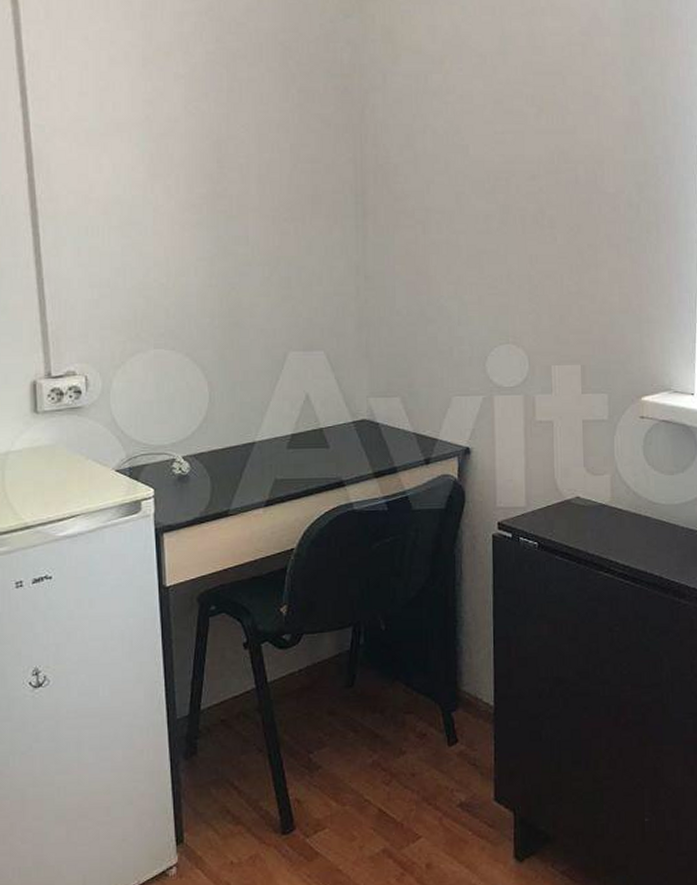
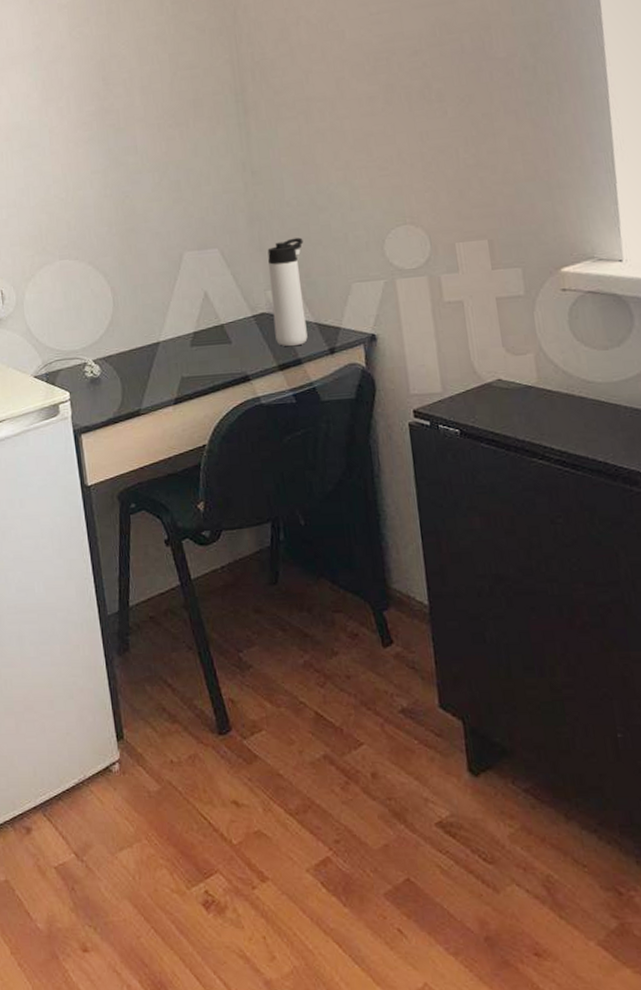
thermos bottle: none [372,347,410,454] -> present [267,237,308,346]

